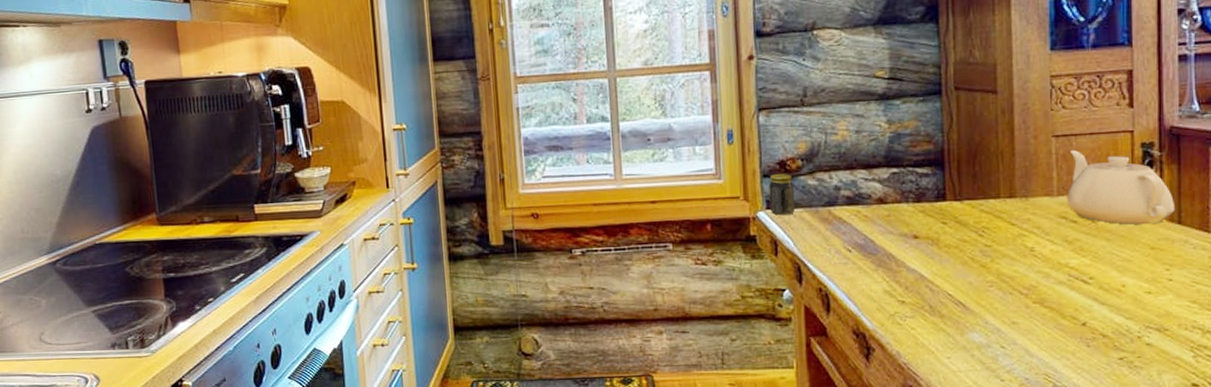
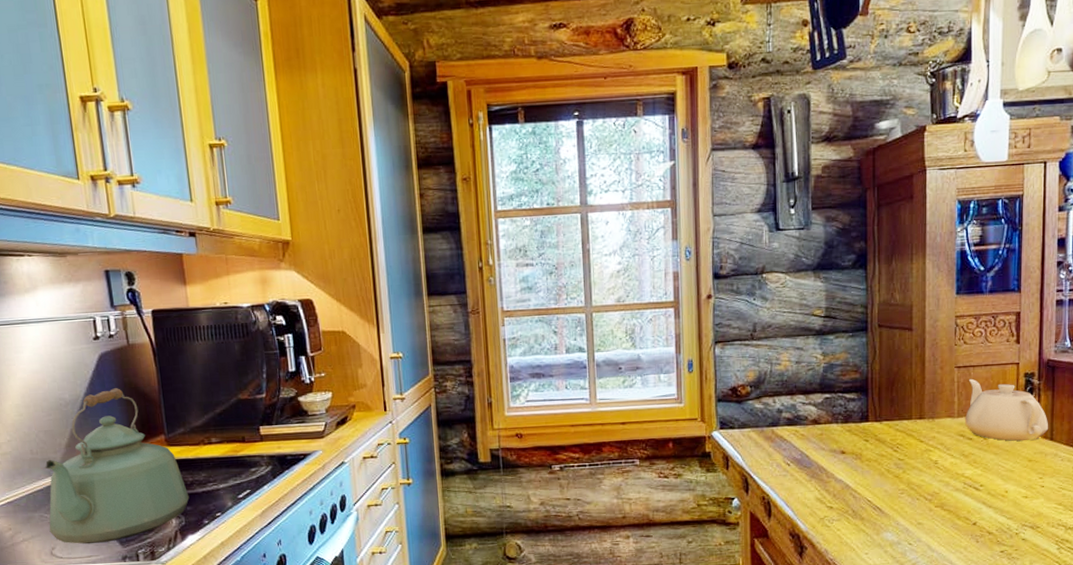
kettle: none [35,163,181,330] -> present [45,388,190,544]
jar: present [768,173,795,216] -> none [722,398,744,435]

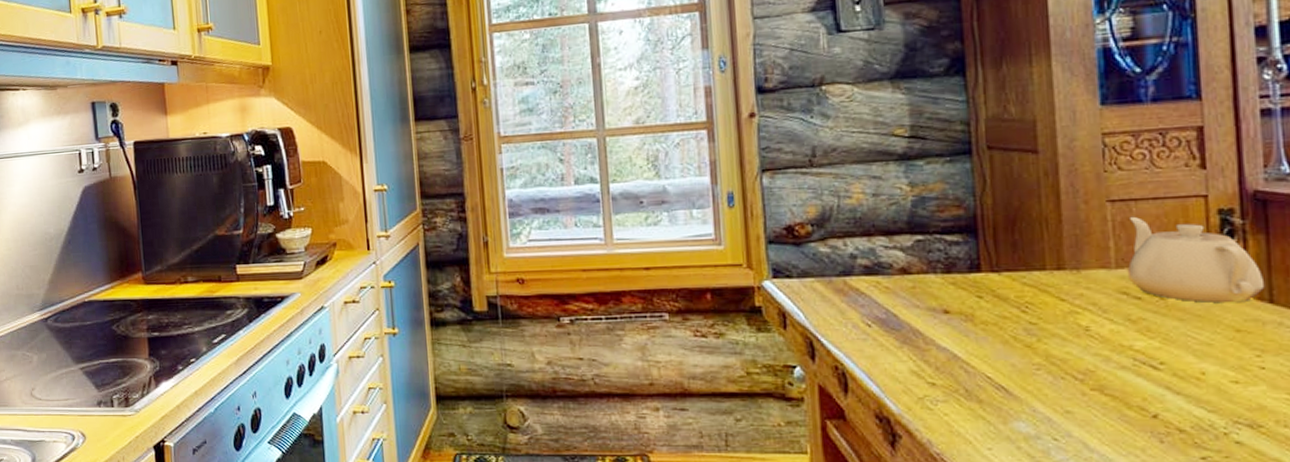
kettle: present [45,388,190,544] -> none [29,222,165,387]

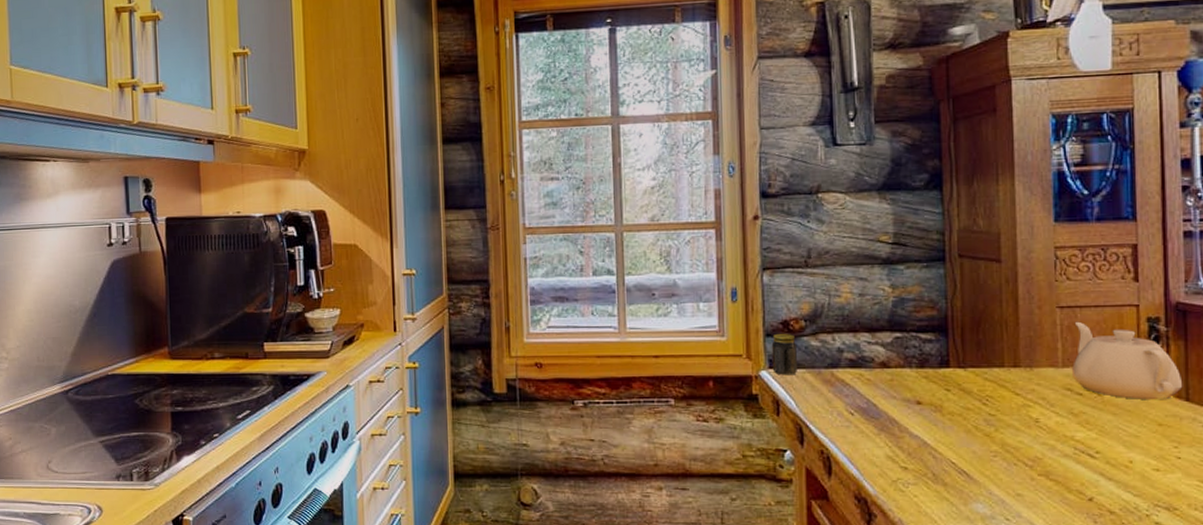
jar: none [775,239,805,285] -> present [771,333,797,375]

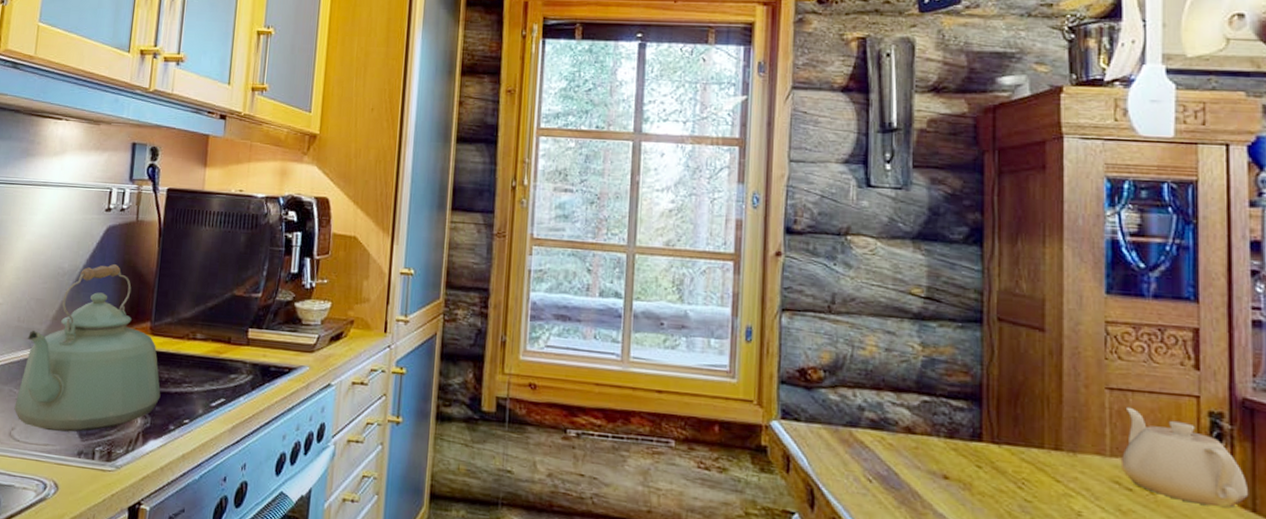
kettle: none [47,296,188,460] -> present [14,264,161,432]
jar: present [771,333,797,375] -> none [785,381,813,430]

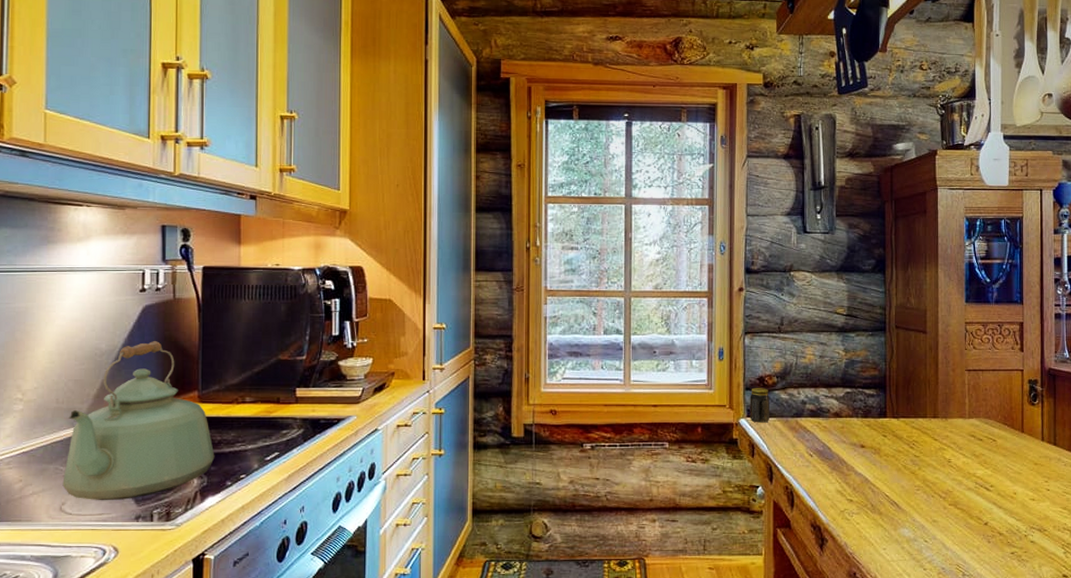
jar: none [785,381,813,430] -> present [750,387,769,423]
teapot: present [1120,406,1249,508] -> none [975,382,1052,445]

